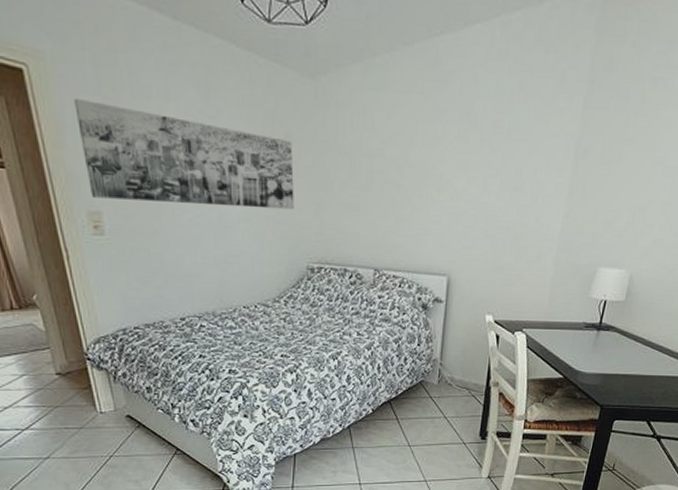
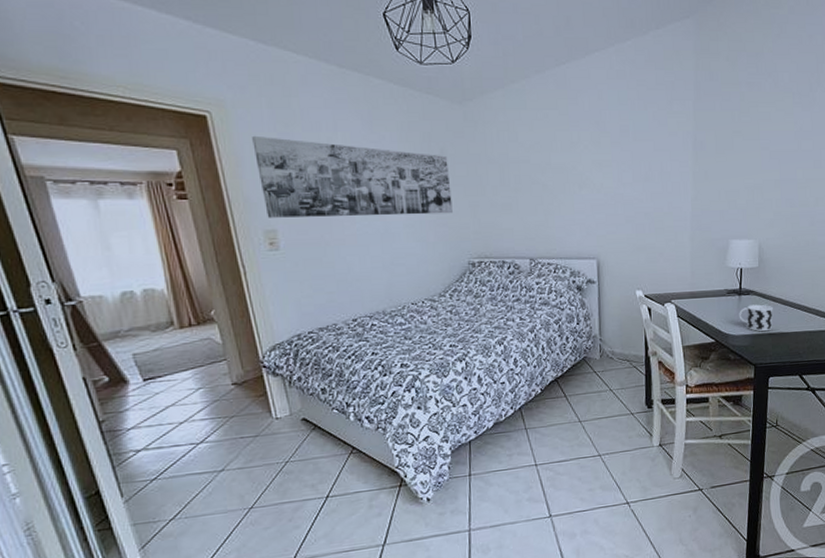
cup: none [593,342,633,371] -> present [739,304,773,331]

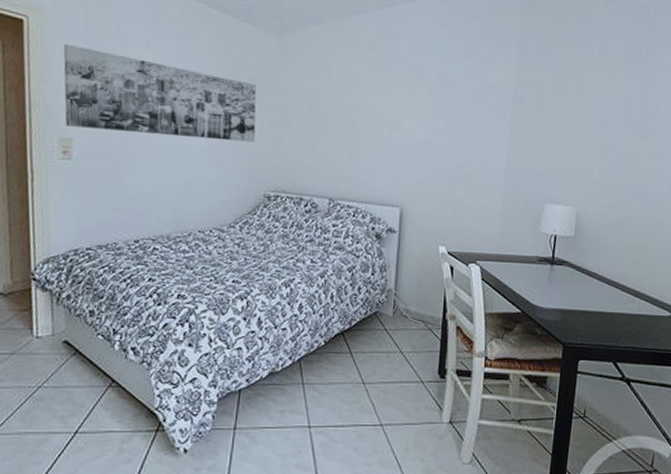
cup: present [739,304,773,331] -> none [549,276,588,307]

